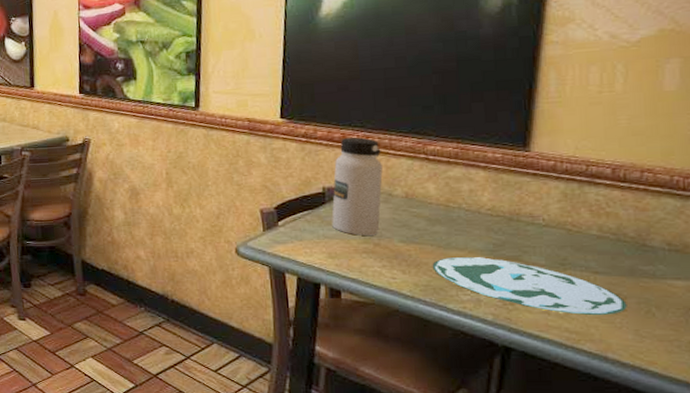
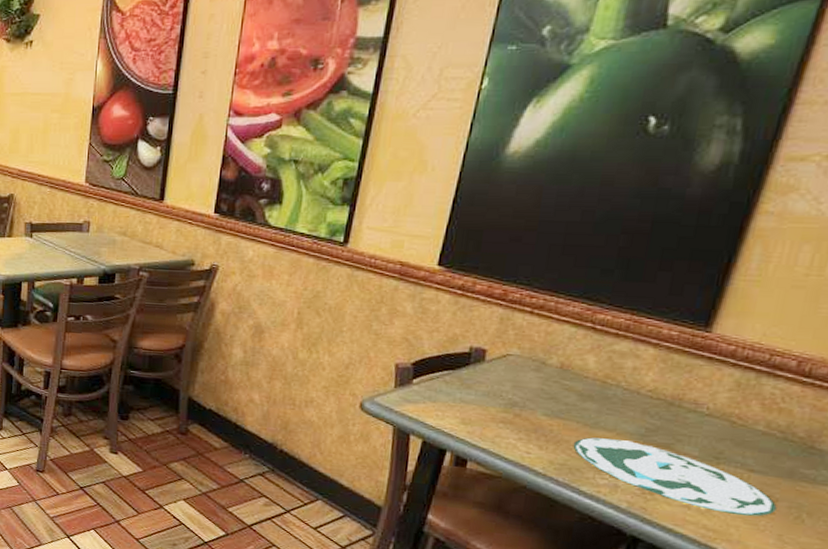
water bottle: present [332,137,383,236] -> none [472,294,544,405]

